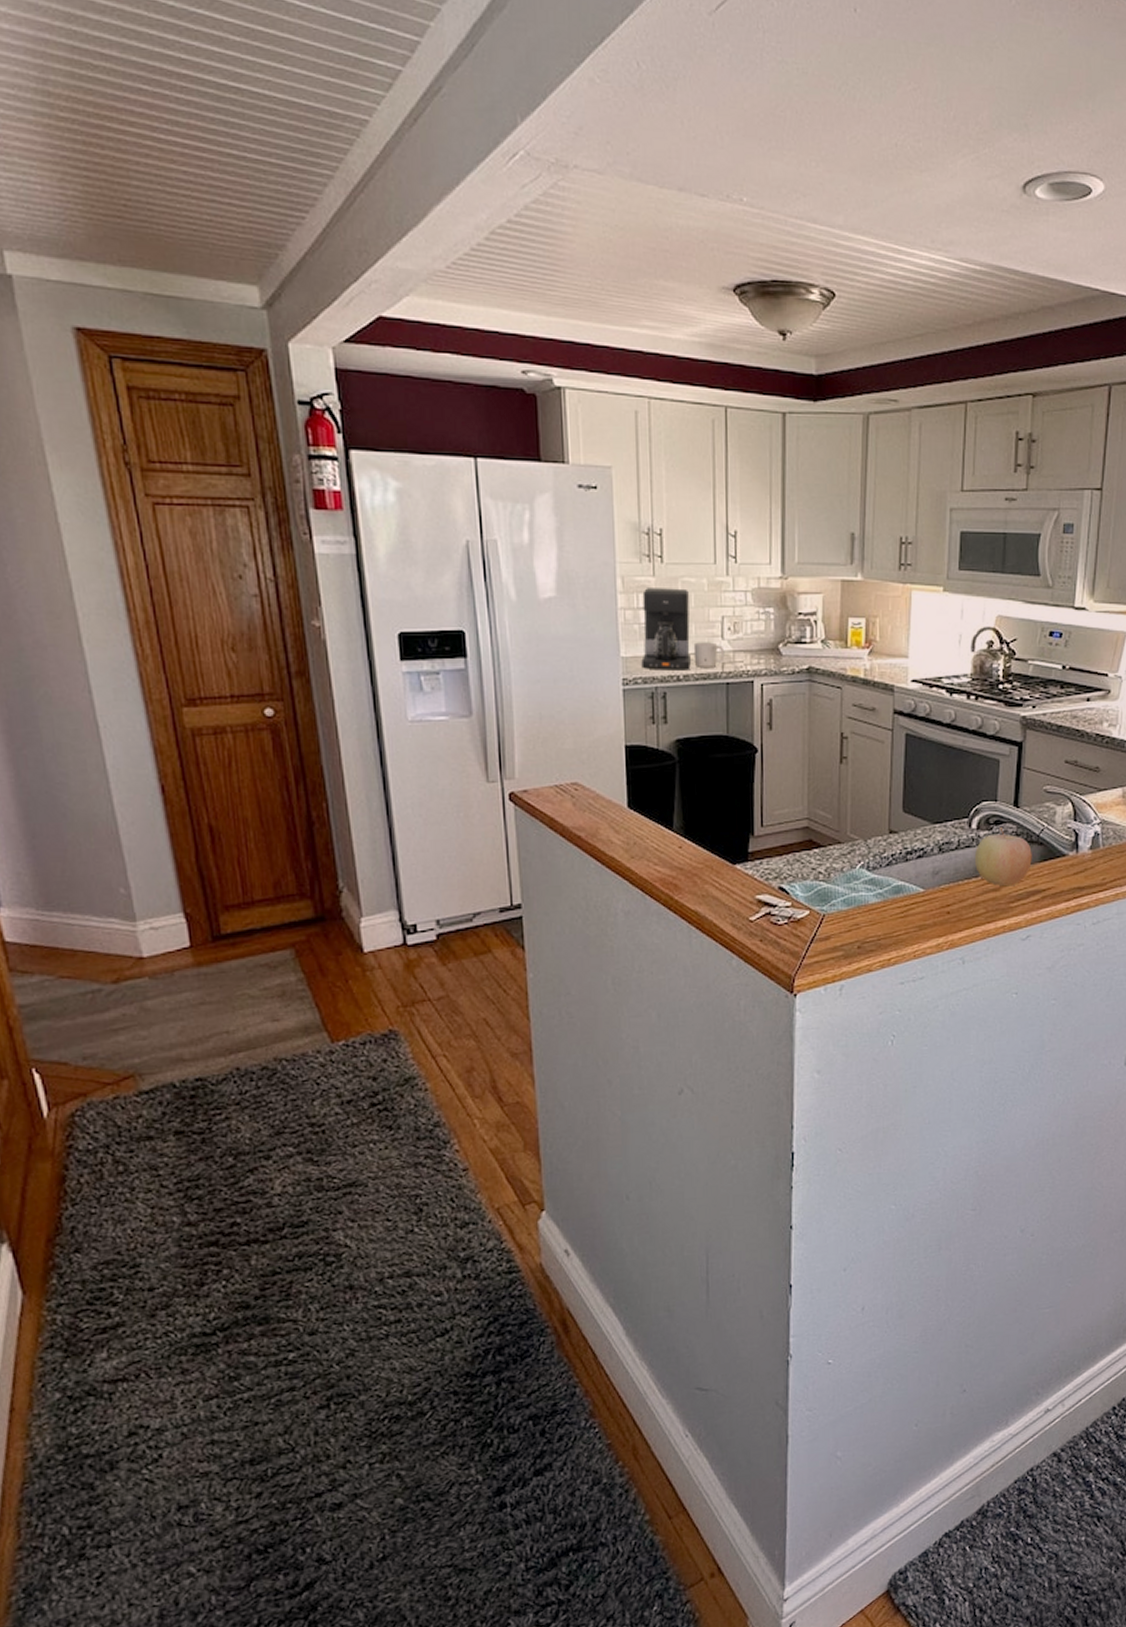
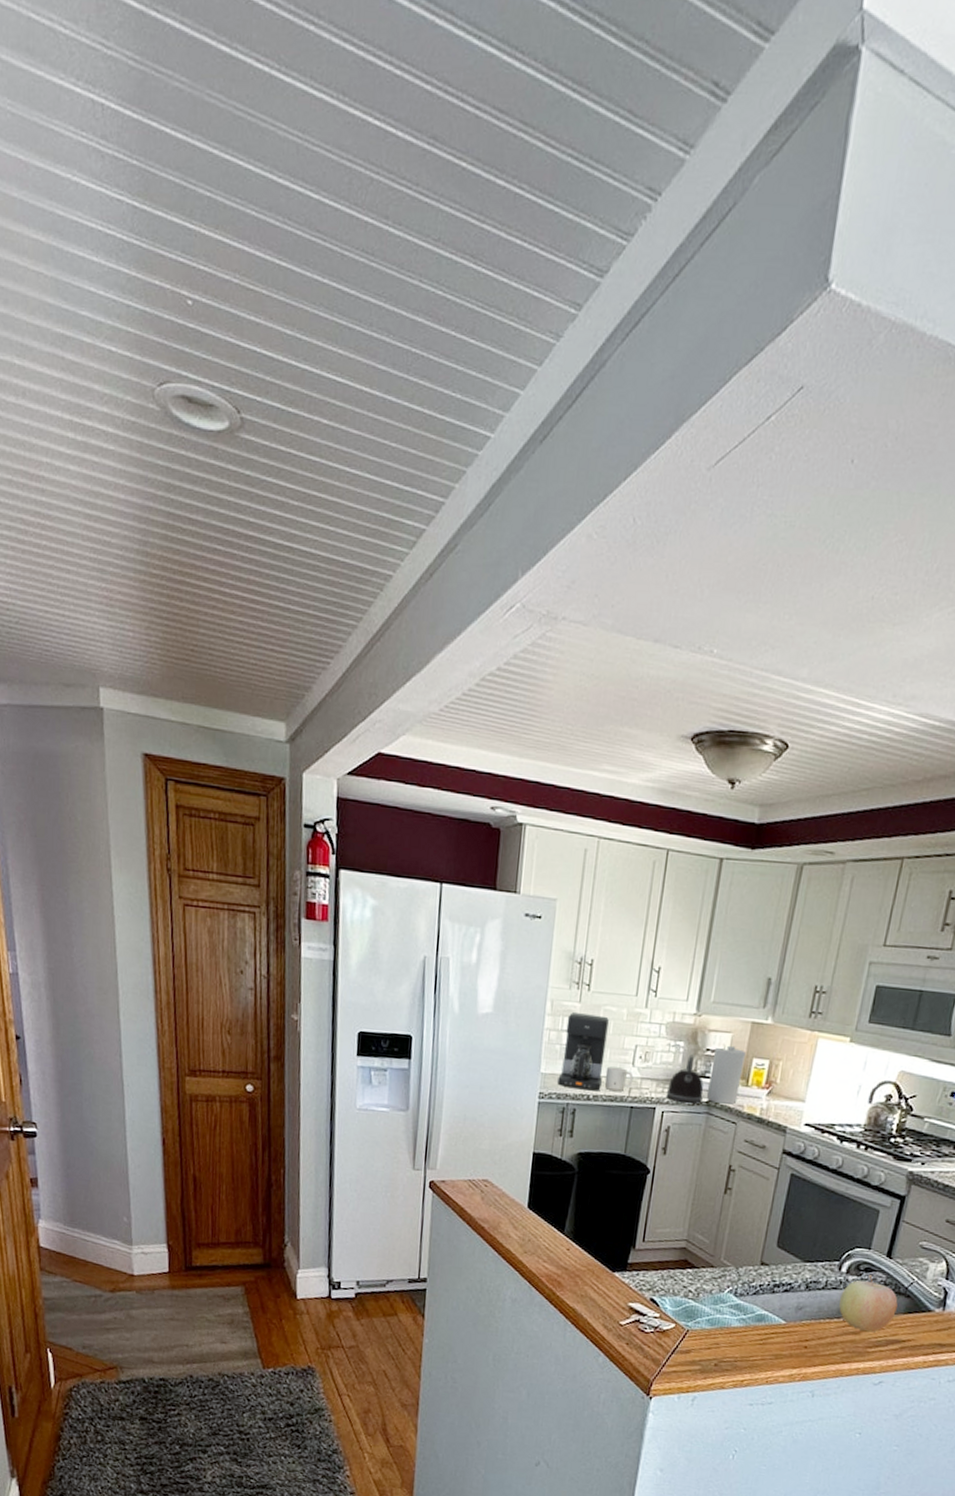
kettle: none [762,620,802,672] -> present [666,1054,704,1104]
paper towel holder: none [805,606,840,668] -> present [706,1045,746,1105]

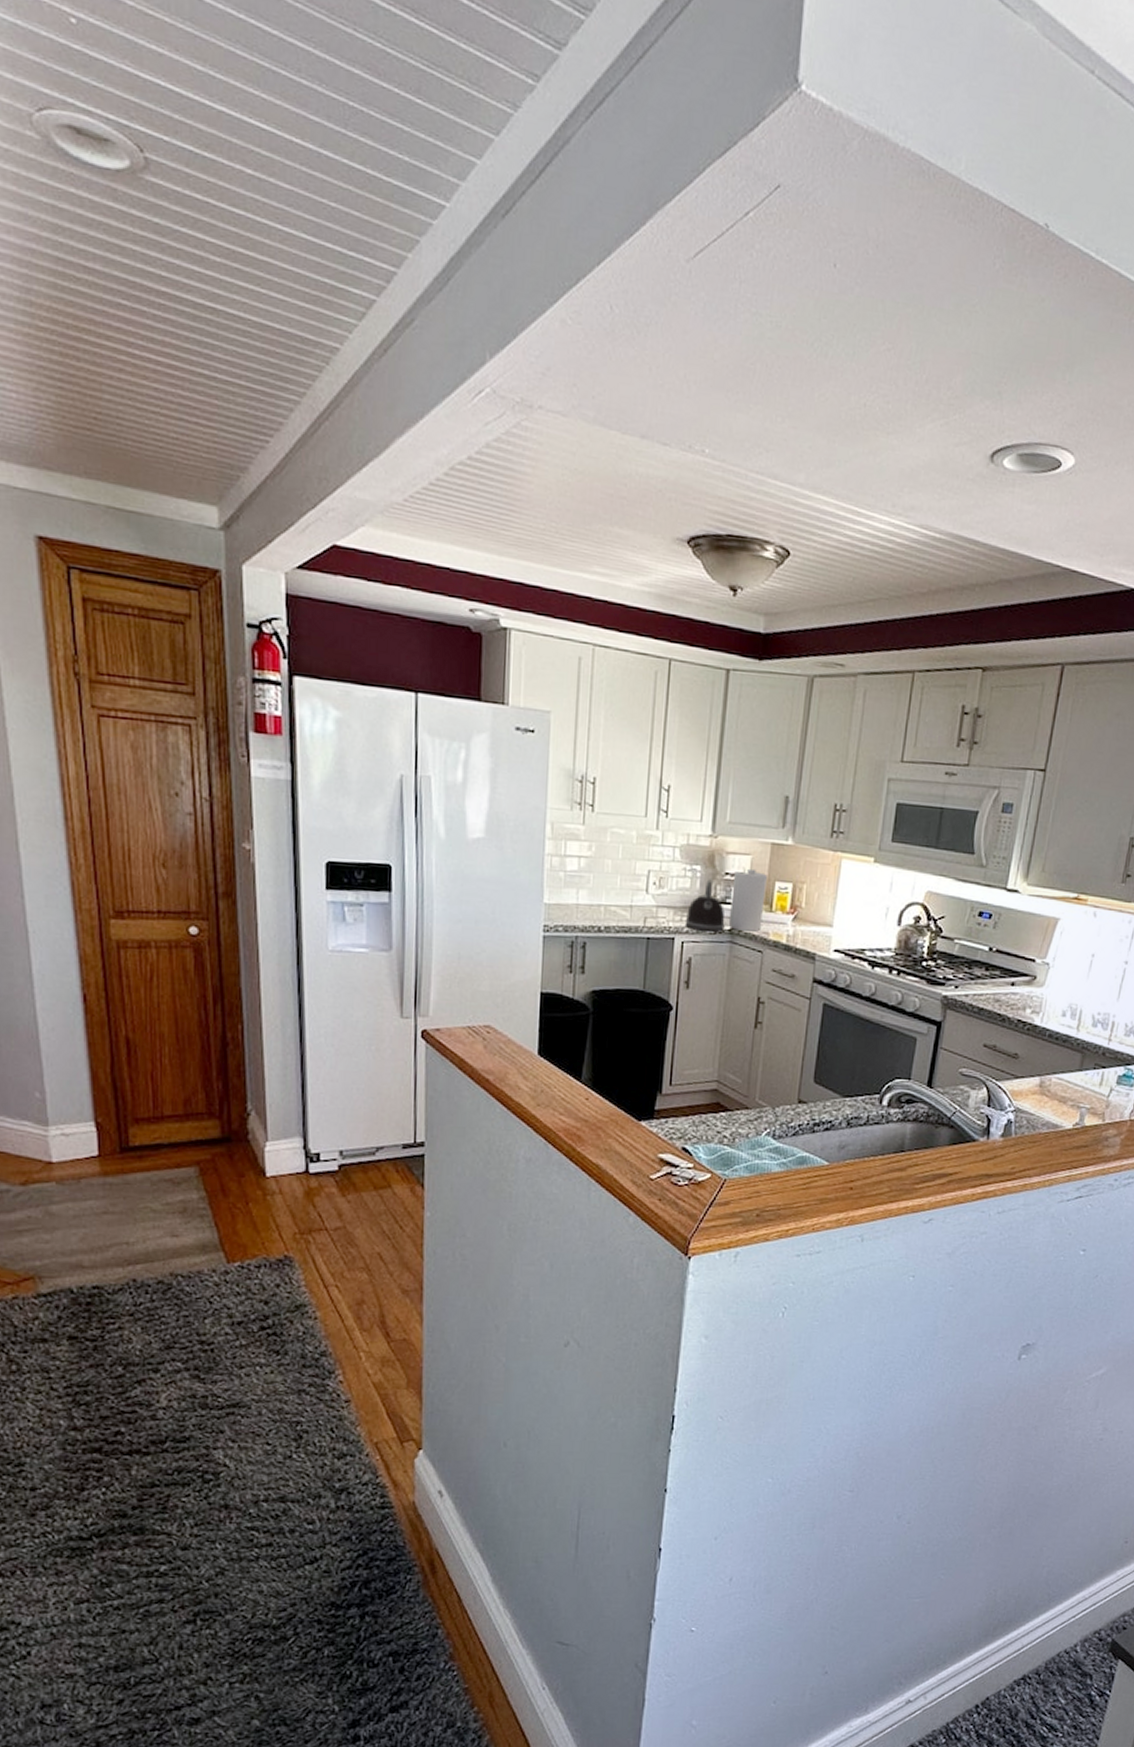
coffee maker: present [557,1013,609,1091] -> none [564,836,617,922]
mug: present [604,1066,634,1091] -> none [616,894,648,921]
fruit: present [838,1275,898,1333] -> none [882,1107,942,1168]

